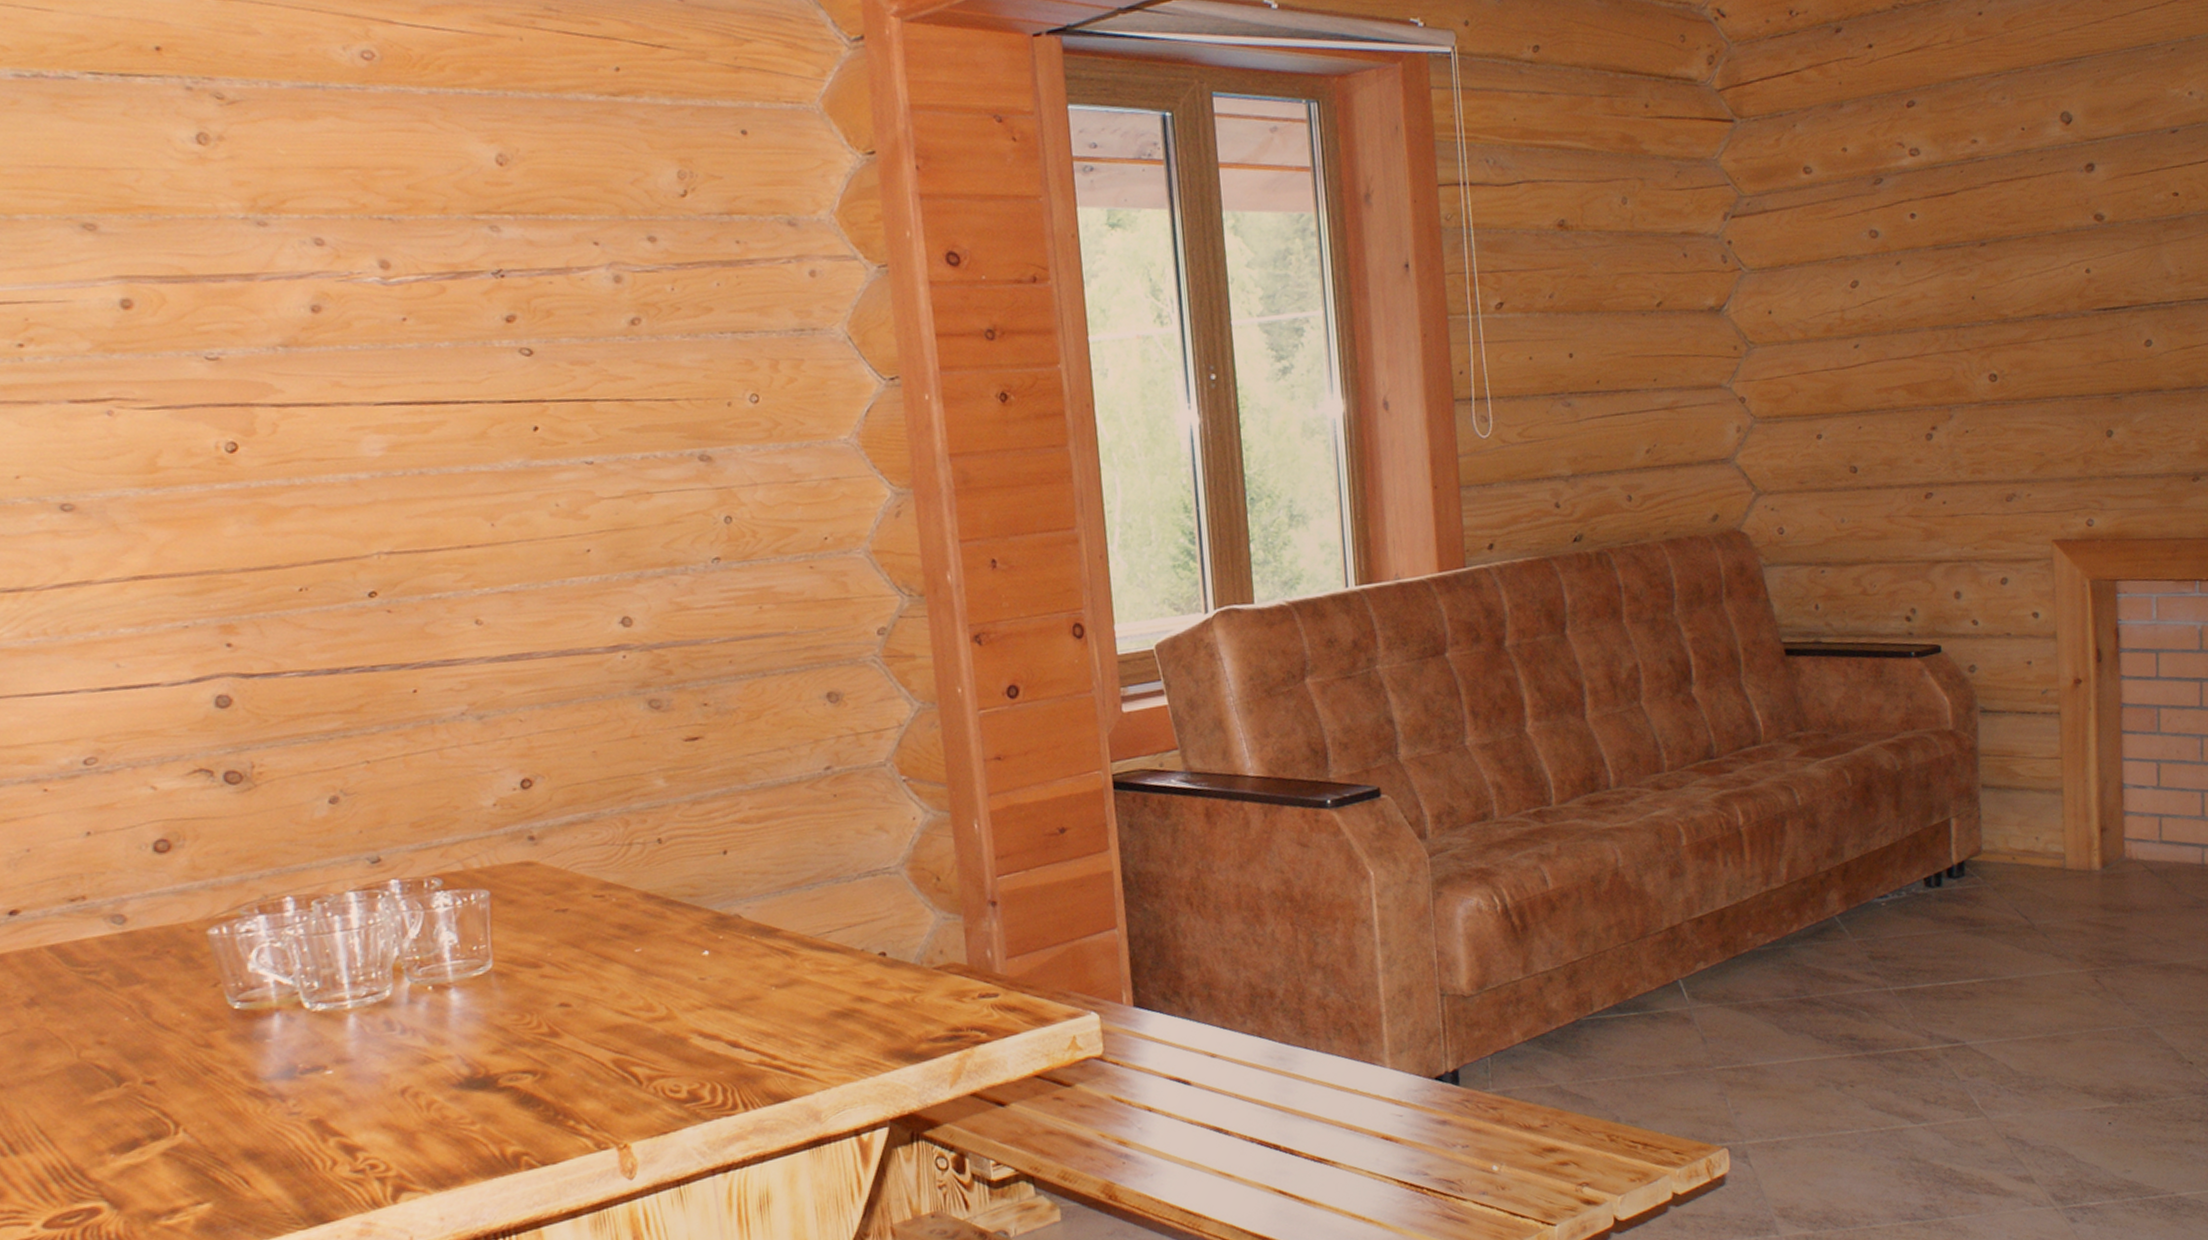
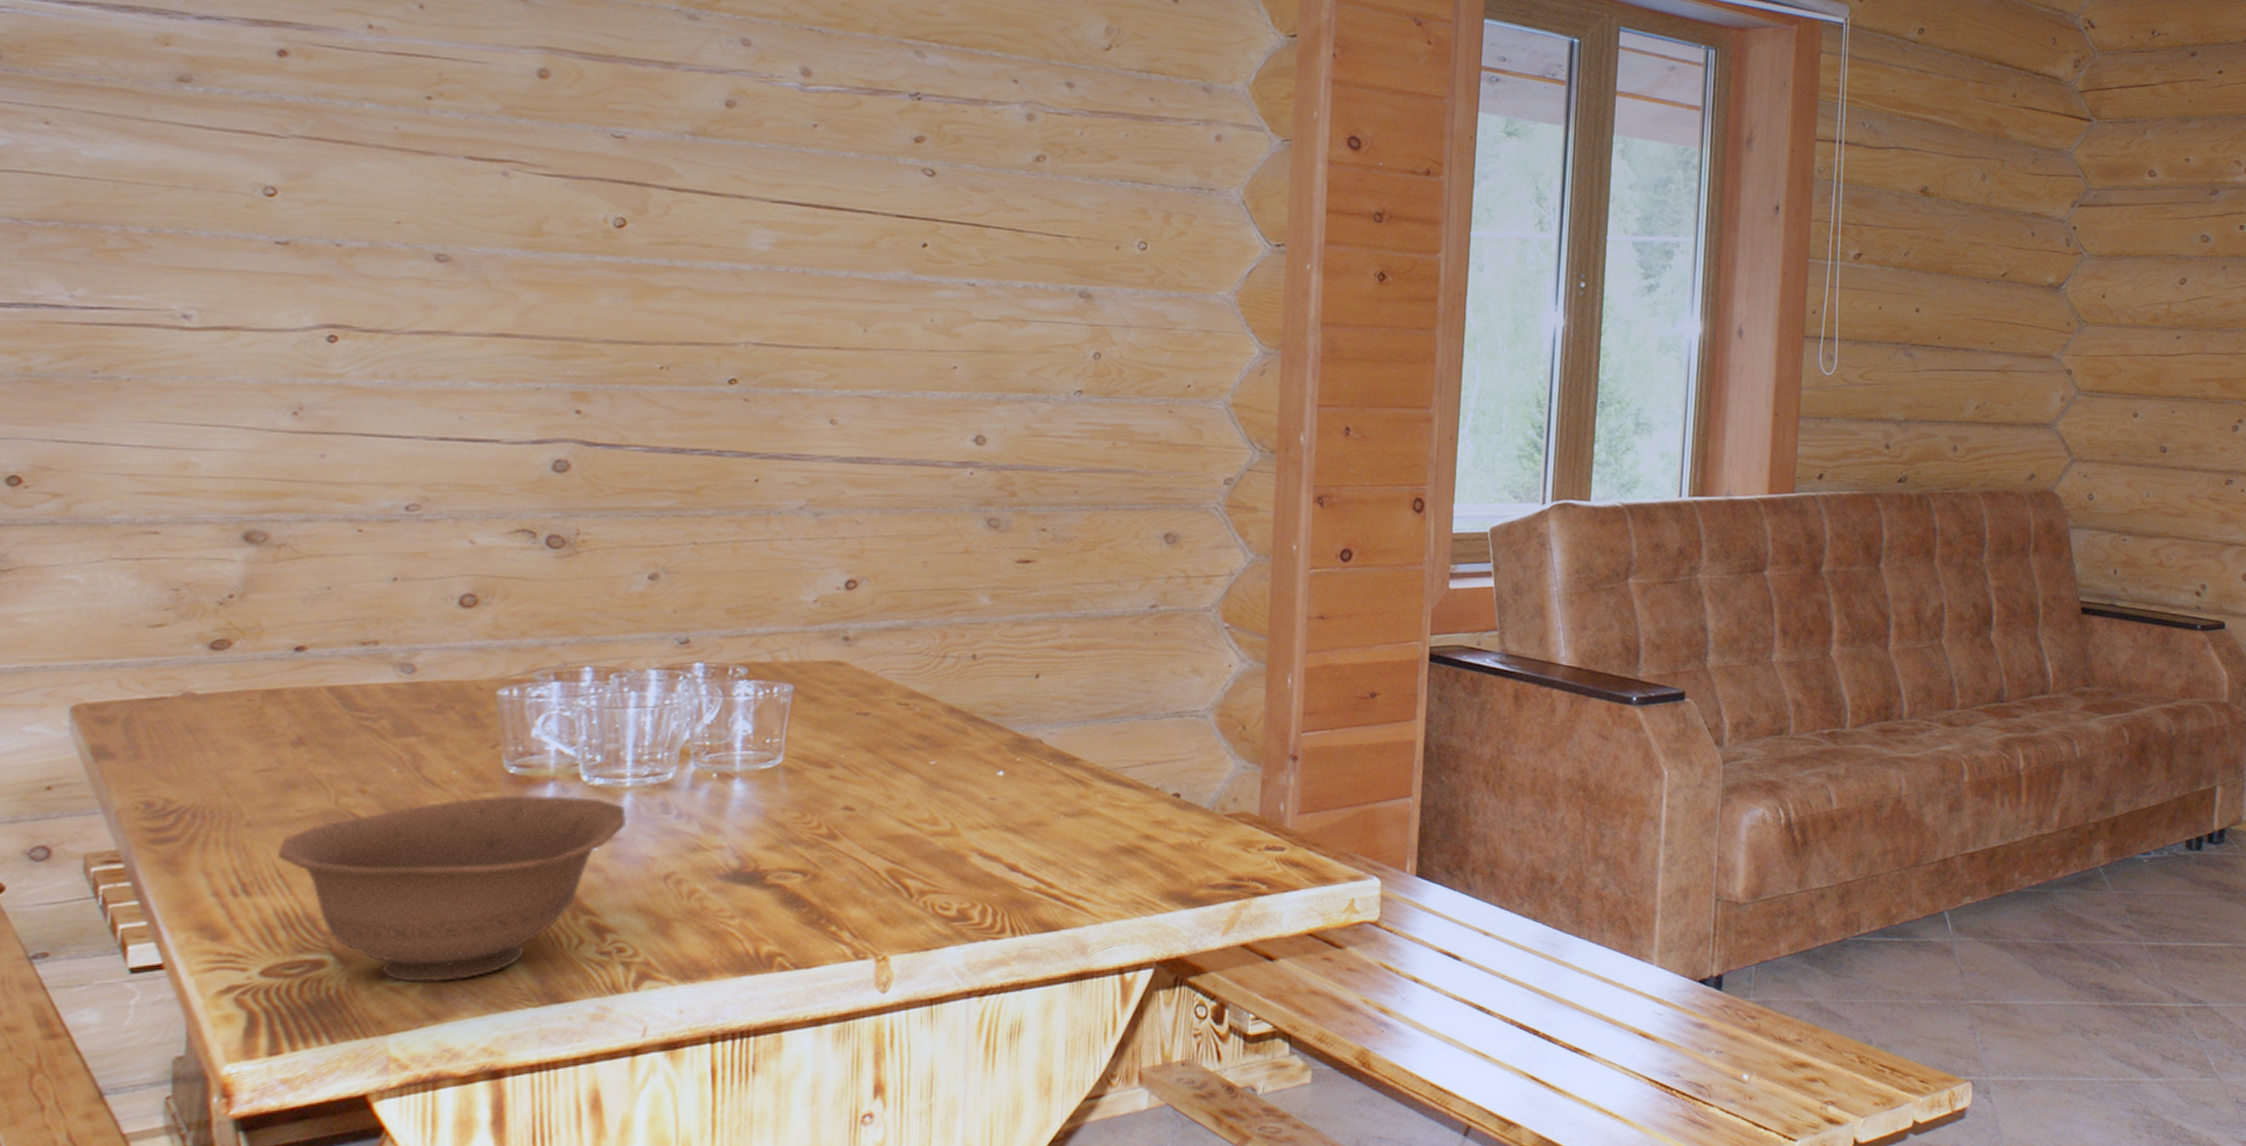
bowl: none [34,1023,355,1219] -> present [278,796,626,982]

